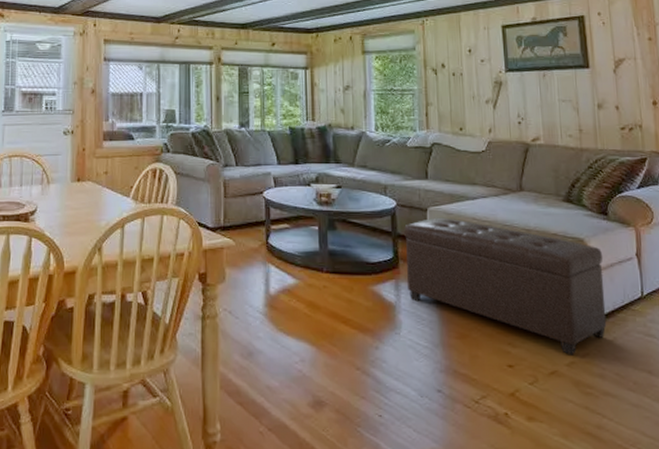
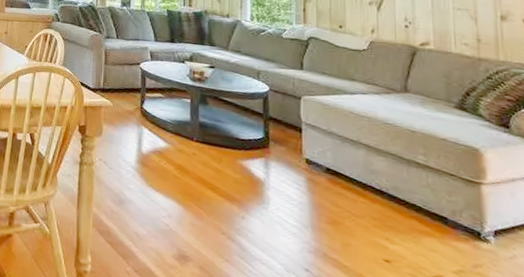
ottoman: present [404,217,607,355] -> none [276,106,505,264]

